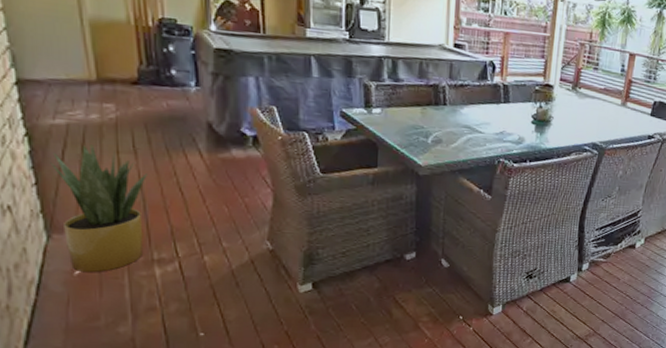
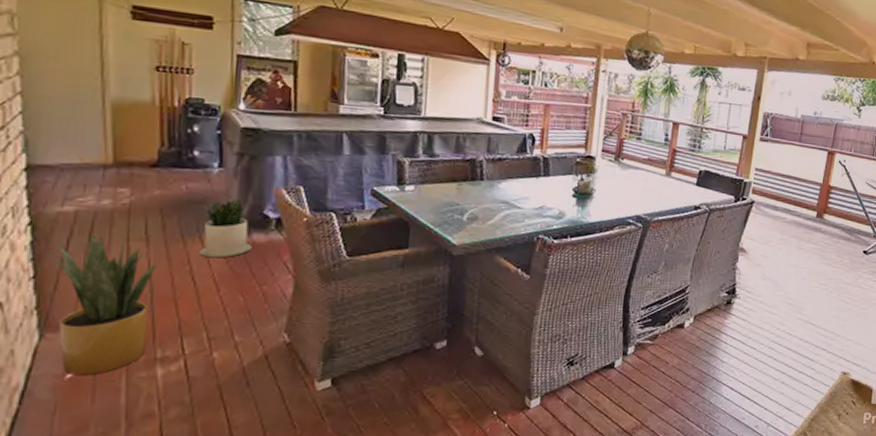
planter: none [184,115,232,172] -> present [199,197,252,259]

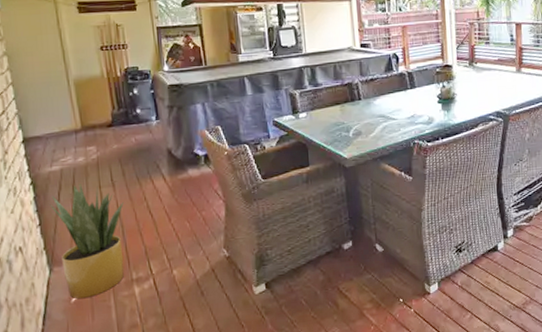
planter: present [199,197,252,259] -> none [149,142,190,194]

